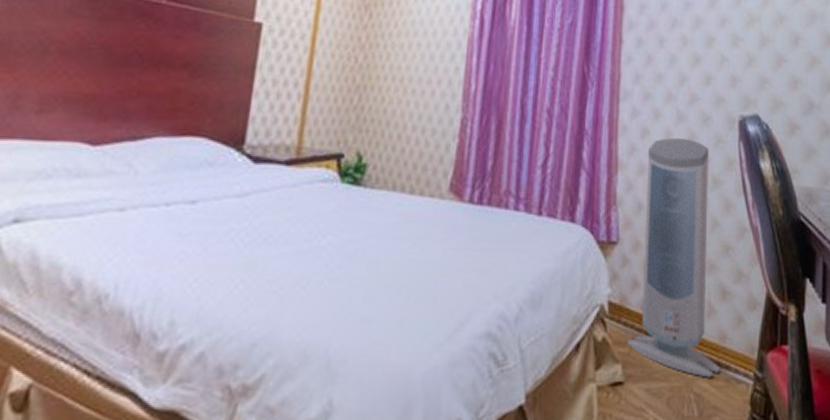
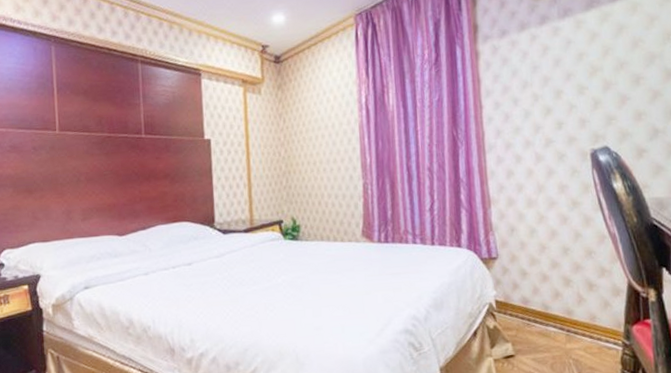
air purifier: present [627,138,721,378] -> none [514,174,593,348]

